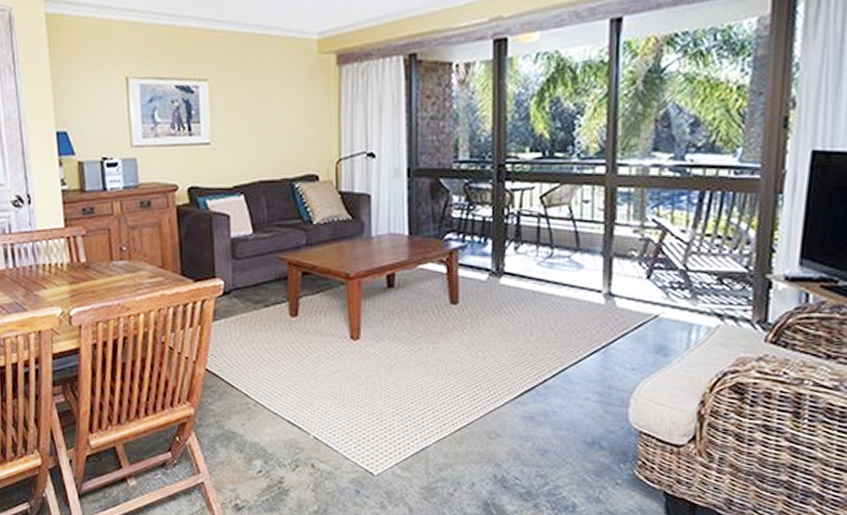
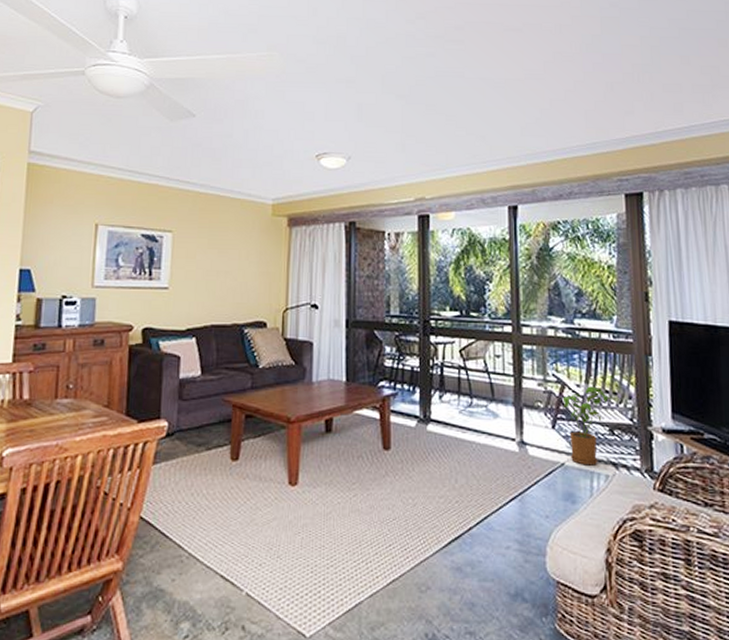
house plant: none [662,231,726,317] -> present [562,386,613,466]

